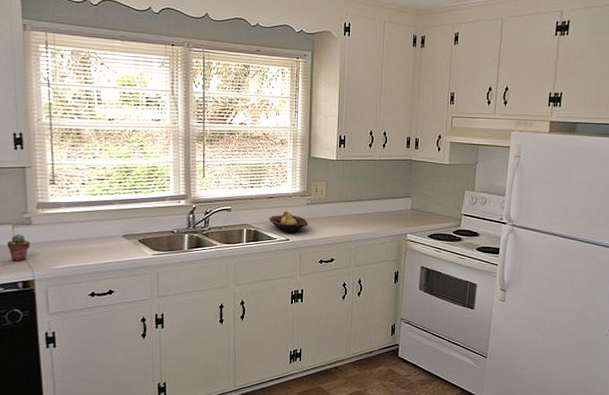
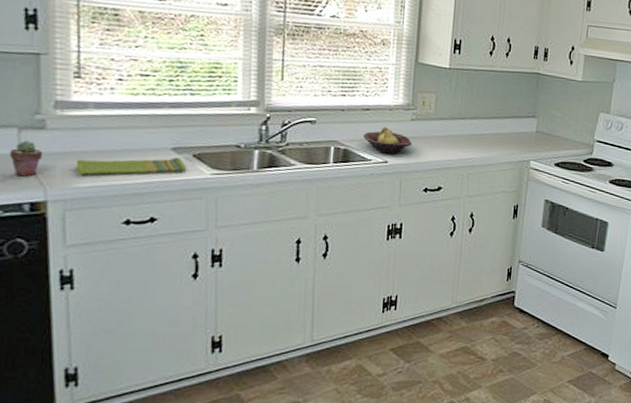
dish towel: none [54,242,134,259] -> present [76,157,186,175]

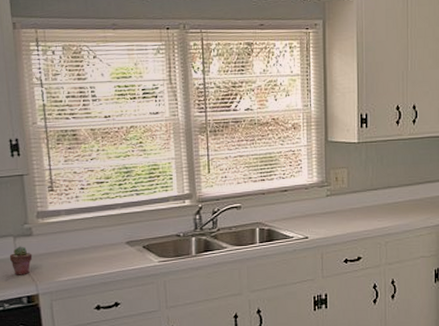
dish towel: present [76,157,186,175] -> none [56,249,138,270]
fruit bowl: present [363,127,413,155] -> none [284,205,330,230]

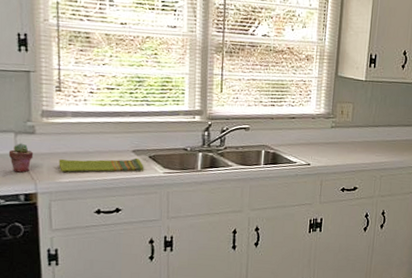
dish towel: none [56,249,138,270] -> present [58,158,144,172]

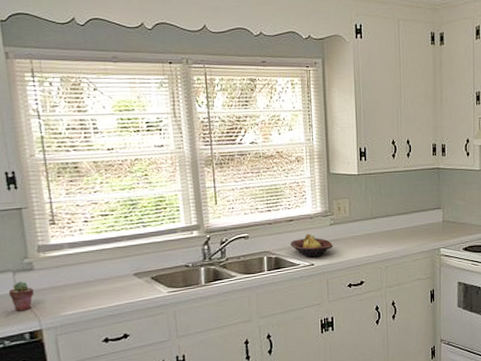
dish towel: present [58,158,144,172] -> none [60,281,147,304]
fruit bowl: none [290,133,332,158] -> present [290,234,334,258]

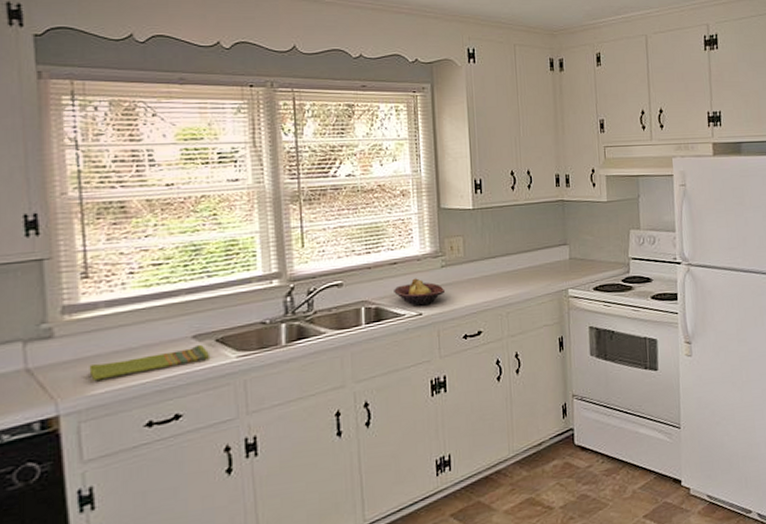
potted succulent: present [8,281,34,311] -> none [14,353,52,394]
dish towel: none [60,281,147,304] -> present [89,344,209,381]

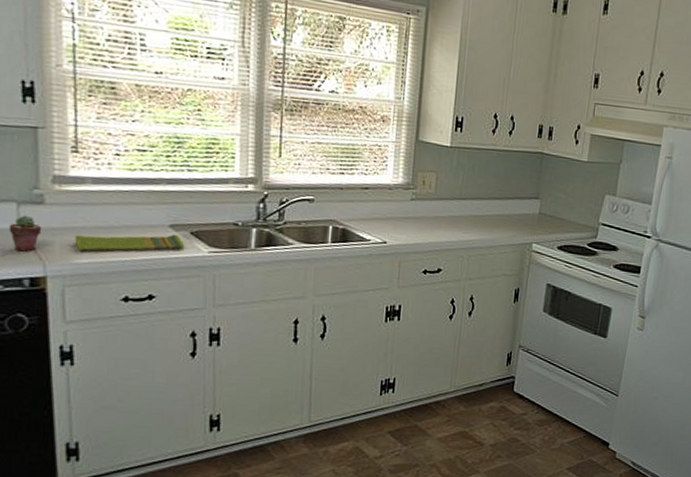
potted succulent: none [14,353,52,394] -> present [8,215,42,252]
fruit bowl: present [394,278,446,306] -> none [362,206,412,235]

